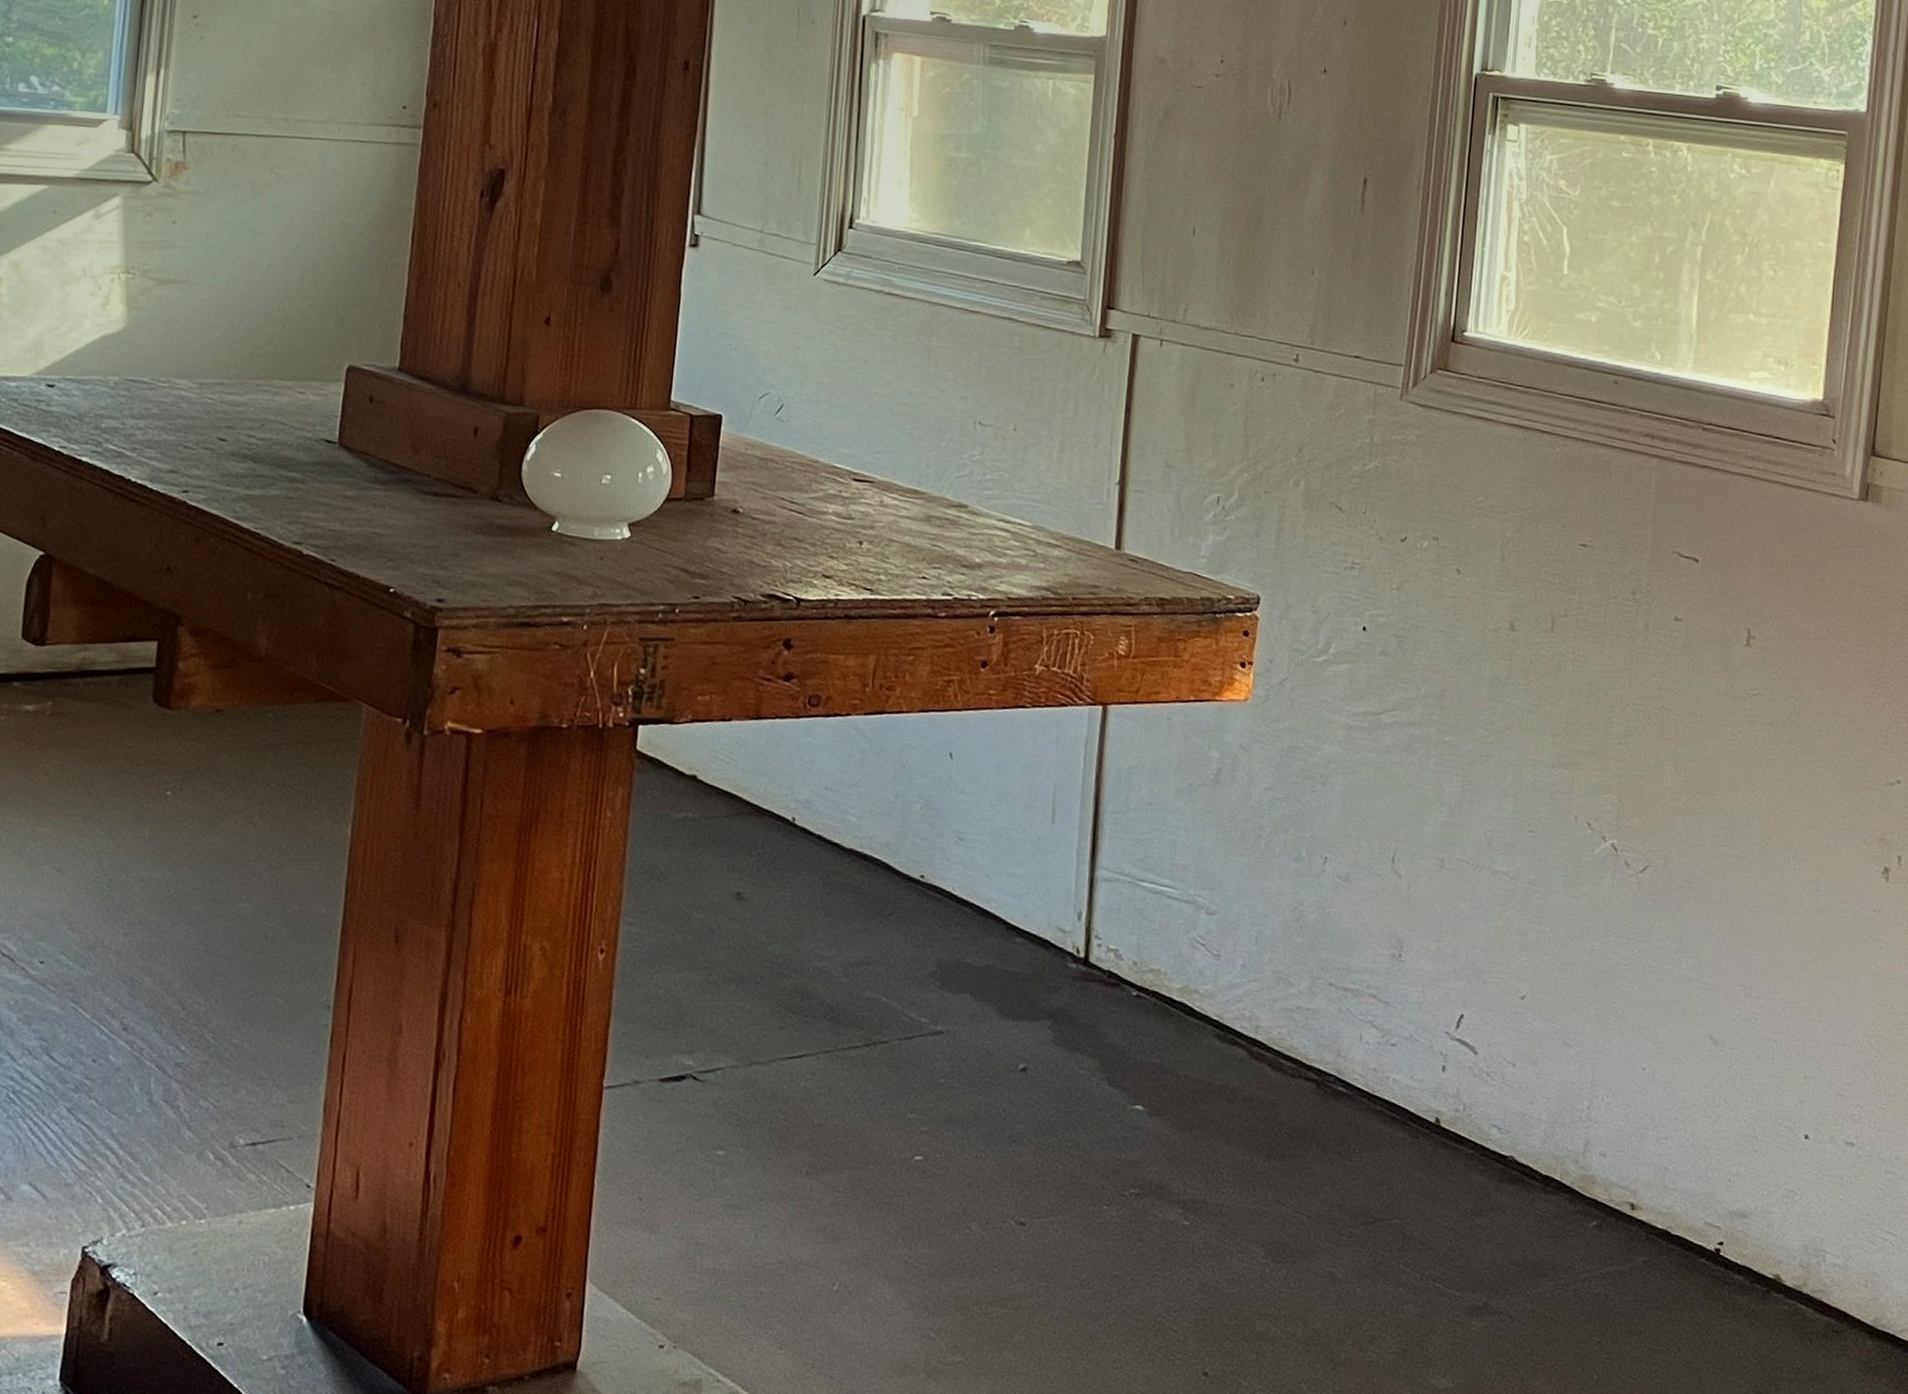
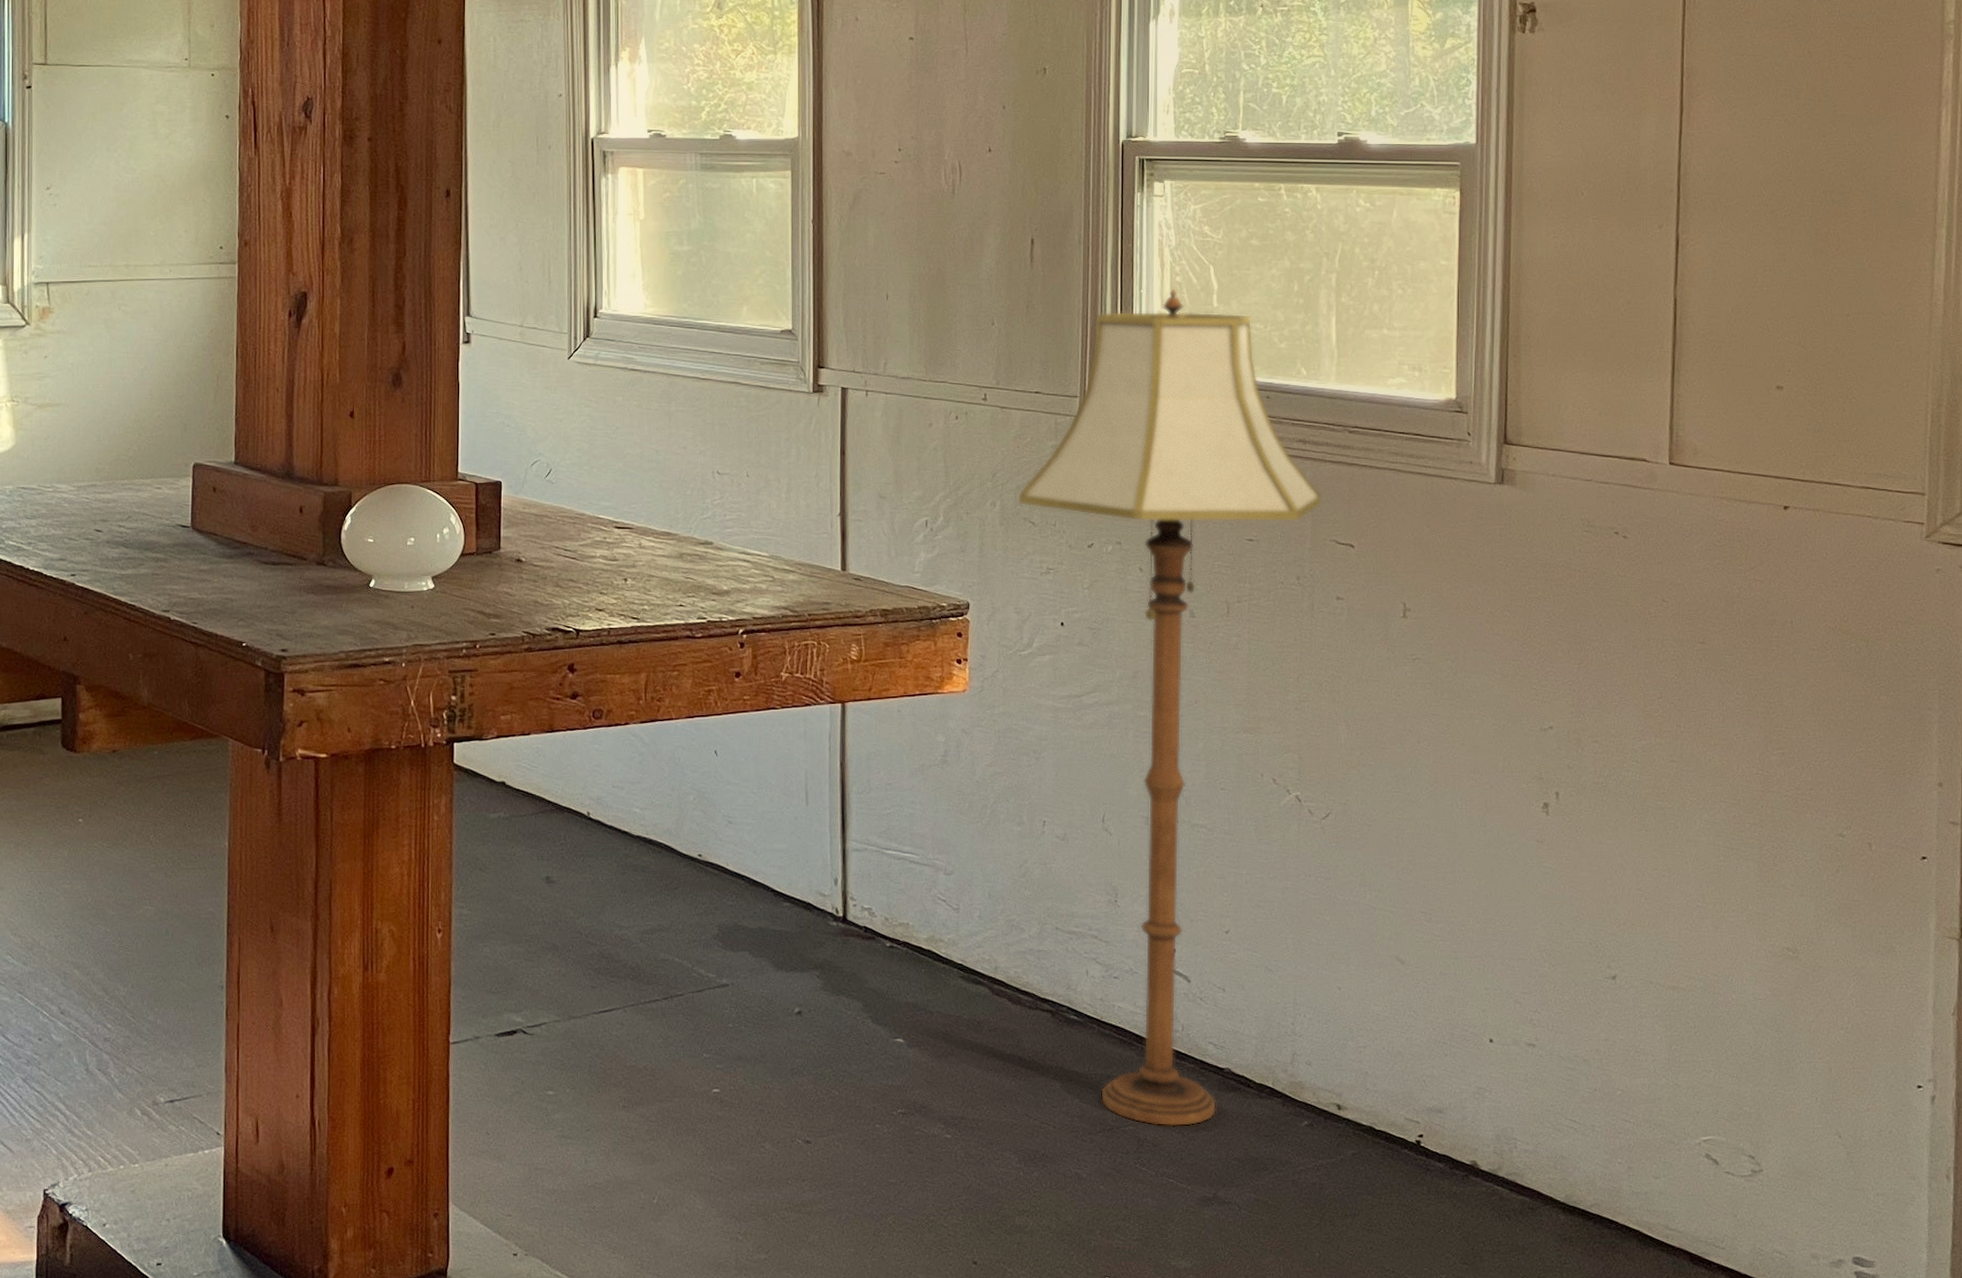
floor lamp: none [1324,248,1668,1223] -> present [1017,288,1323,1127]

